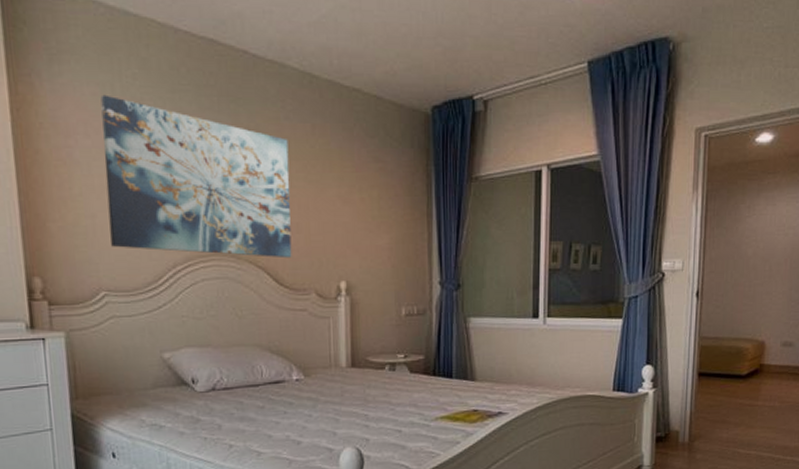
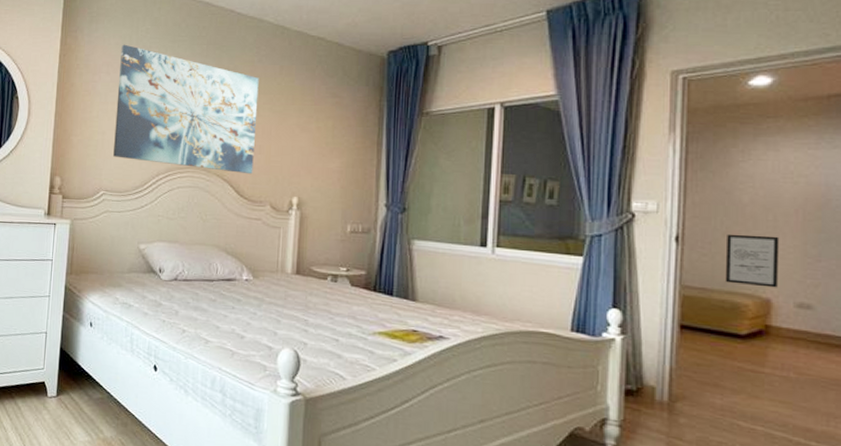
wall art: none [732,284,773,331] -> present [725,234,780,288]

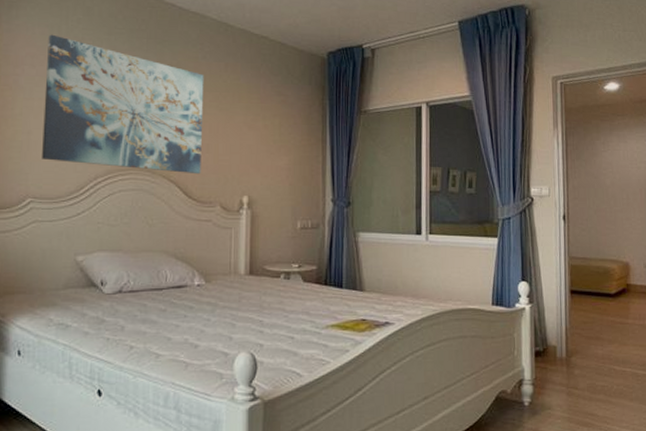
wall art: present [725,234,780,288] -> none [597,211,633,253]

